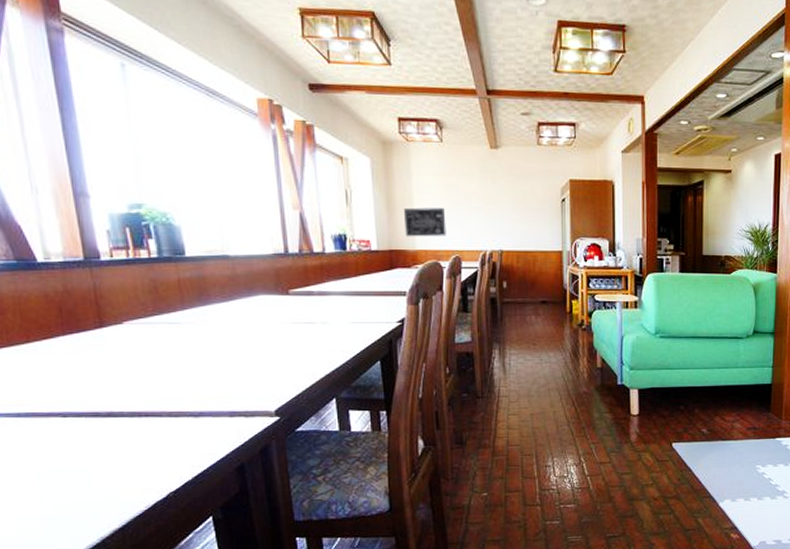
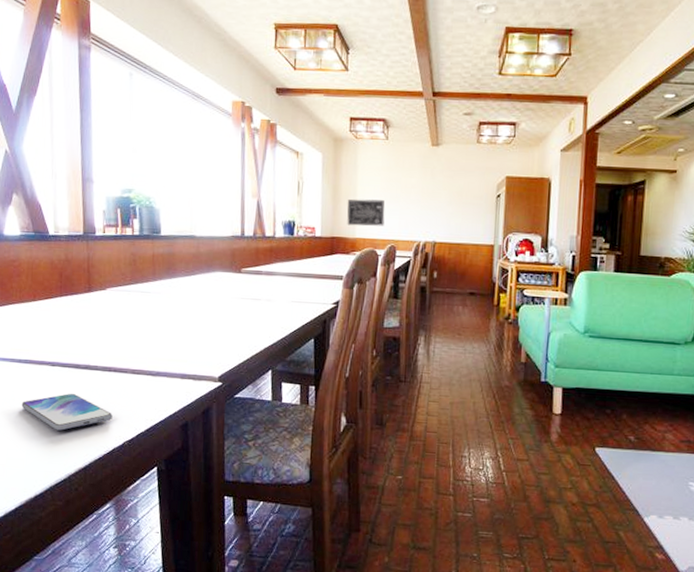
smartphone: none [28,447,150,490] -> present [21,394,113,431]

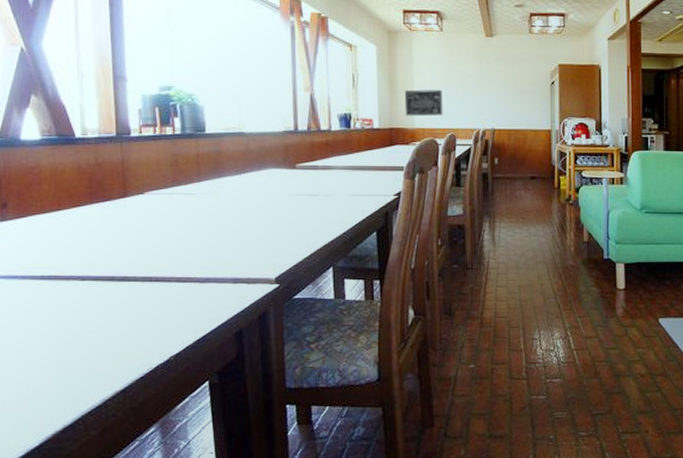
smartphone: present [21,394,113,431] -> none [45,310,156,351]

